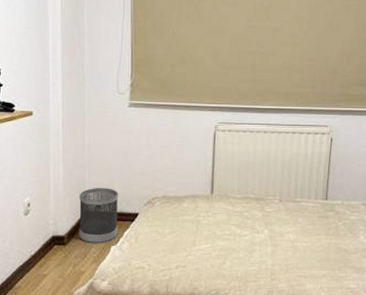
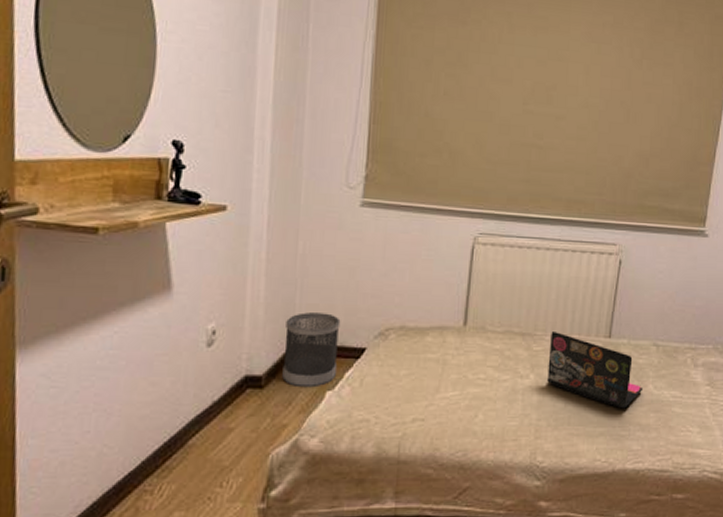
laptop: none [278,196,356,256] -> present [547,332,644,409]

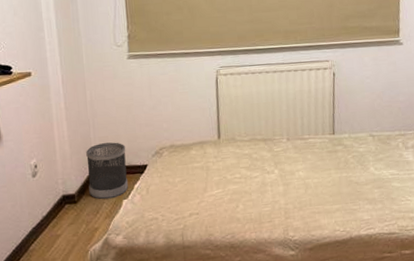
laptop: present [547,332,644,409] -> none [286,135,367,189]

